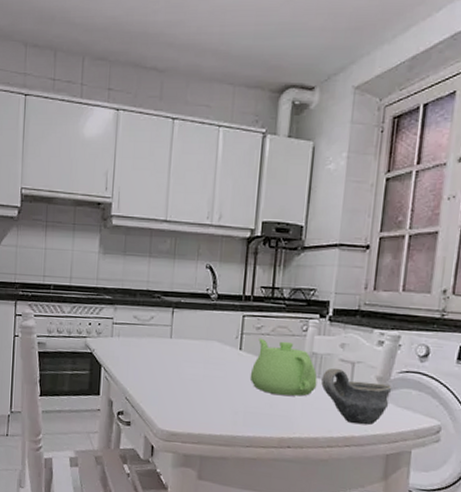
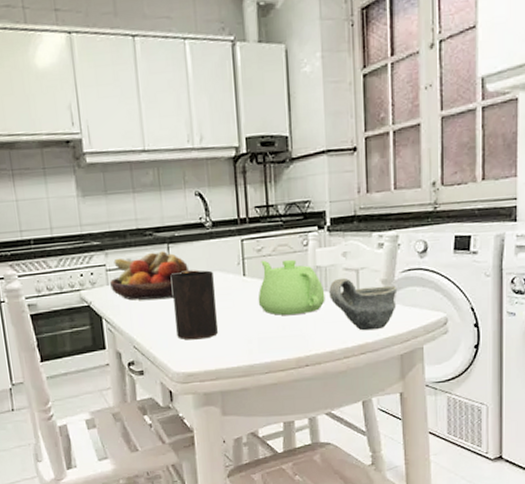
fruit bowl: none [114,313,199,360] -> present [110,251,200,301]
cup: none [167,336,211,403] -> present [172,270,218,340]

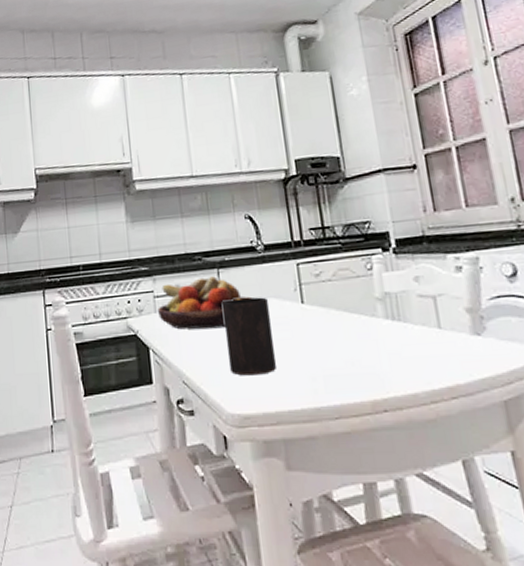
teapot: present [258,259,325,315] -> none [319,284,400,349]
cup: present [329,277,398,331] -> none [402,305,489,370]

